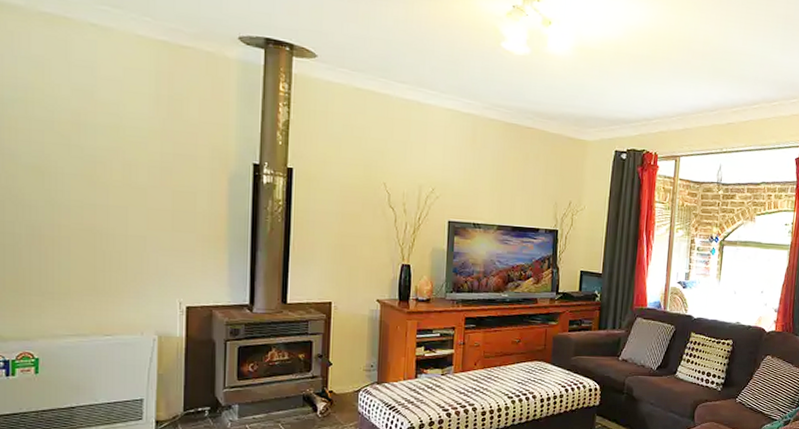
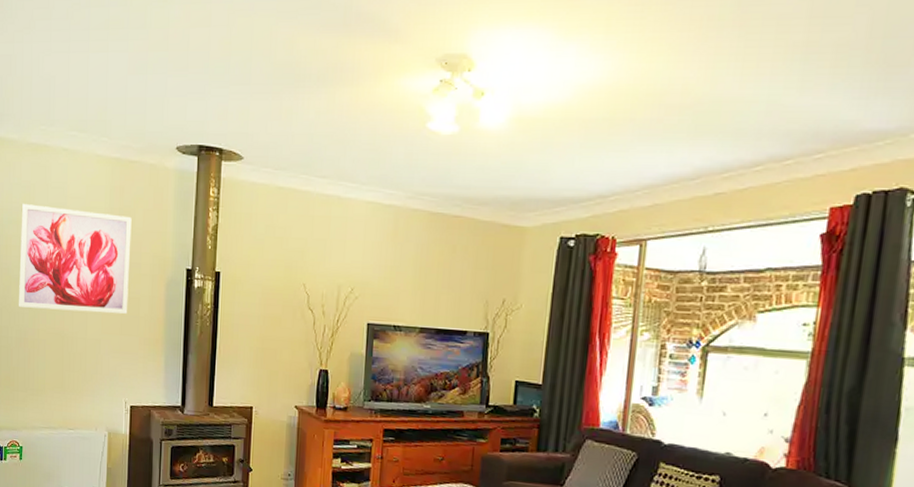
wall art: none [30,81,185,209] -> present [19,204,132,314]

